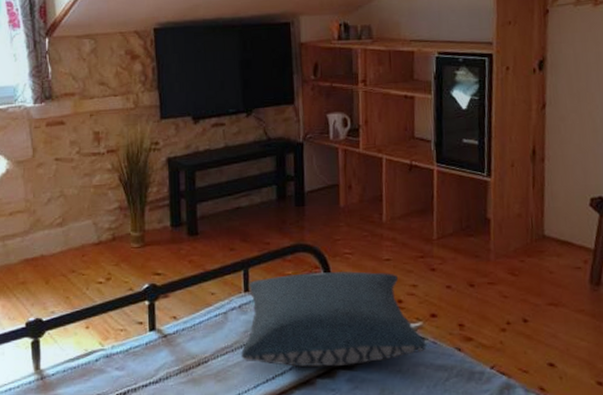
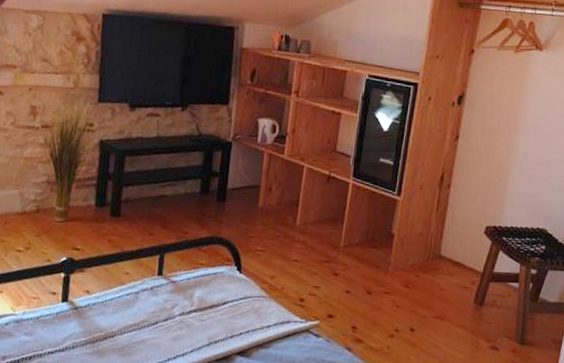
pillow: present [241,270,426,368] -> none [147,264,320,354]

